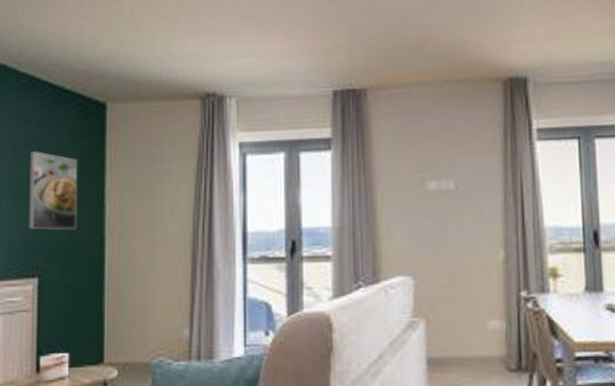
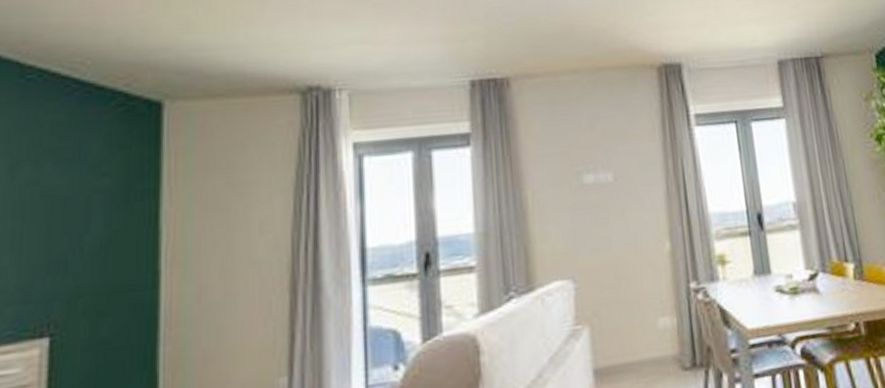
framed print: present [28,150,78,231] -> none [33,166,118,272]

